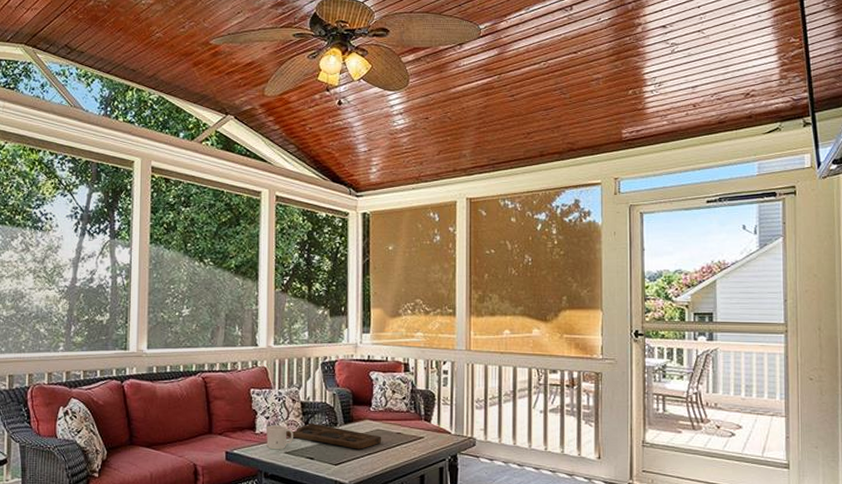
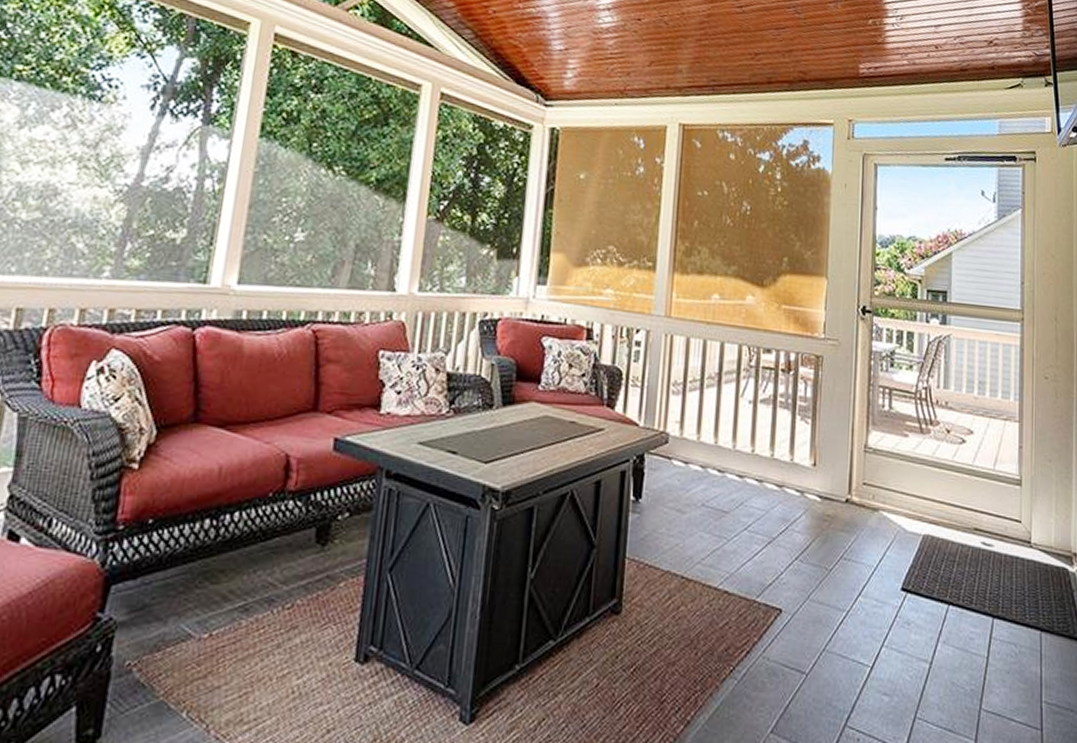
mug: present [266,425,293,450] -> none [393,403,433,439]
decorative tray: present [286,422,382,449] -> none [422,402,551,442]

